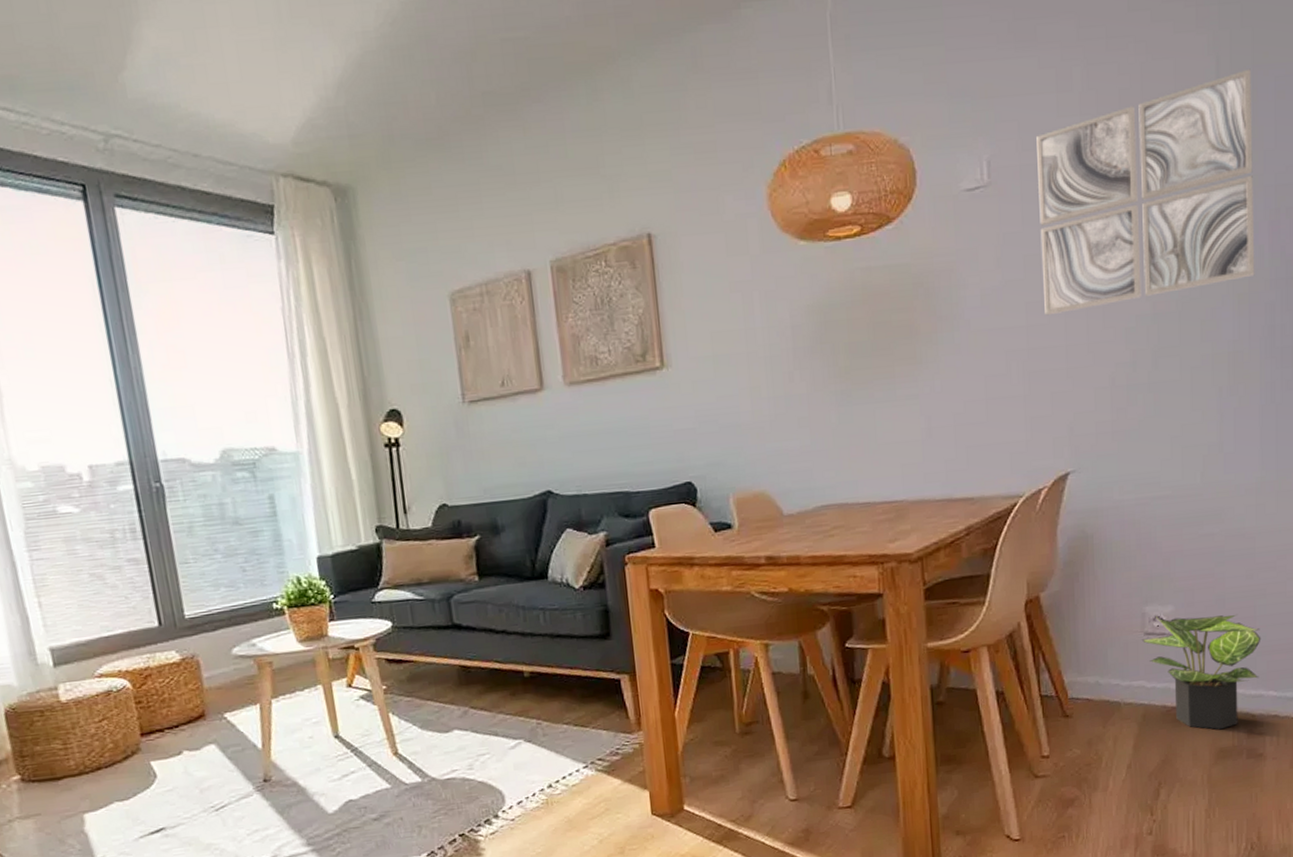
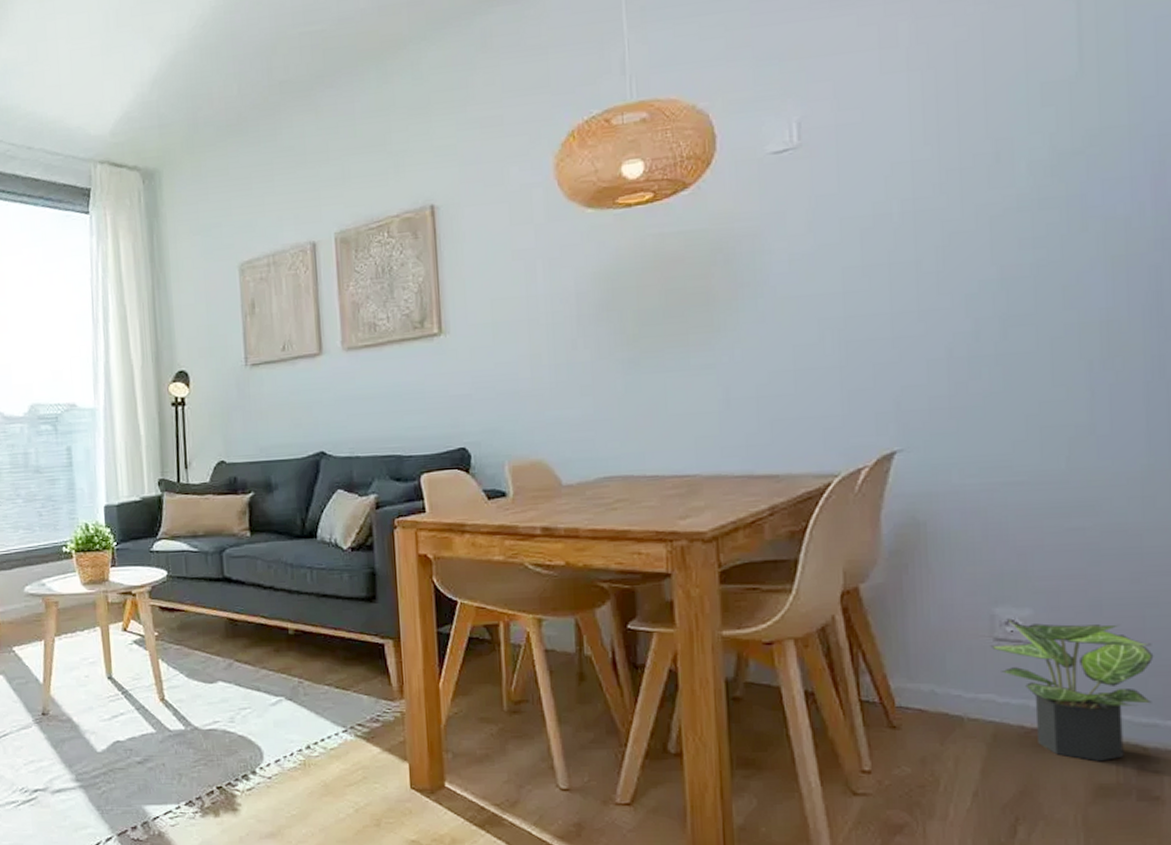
wall art: present [1036,68,1255,316] -> none [855,10,1134,282]

